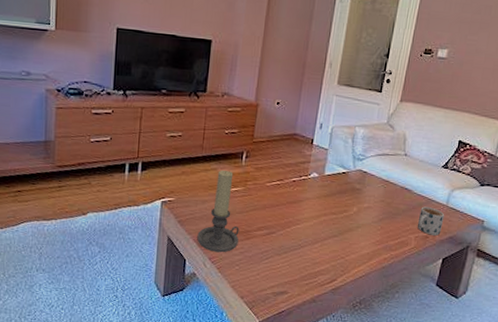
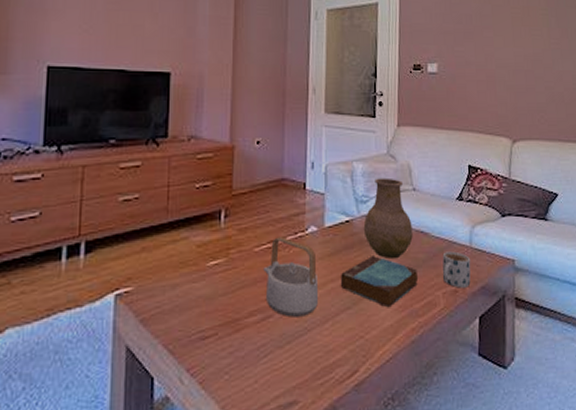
candle holder: present [197,170,240,253] -> none [168,237,225,359]
teapot: none [271,177,314,237] -> present [263,236,318,318]
book: none [332,200,397,241] -> present [341,254,419,308]
vase: none [356,142,399,206] -> present [363,177,413,260]

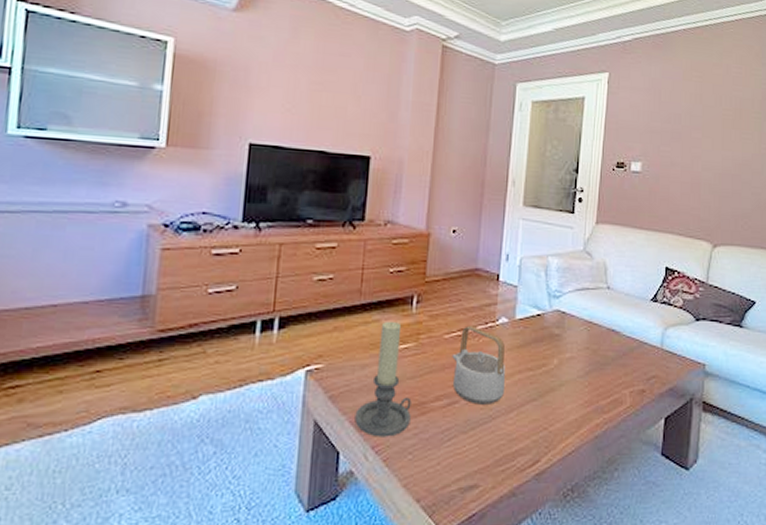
candle holder: none [168,237,225,359] -> present [355,321,412,437]
book: present [341,254,419,308] -> none [528,349,607,402]
vase: present [363,177,413,260] -> none [554,274,604,356]
mug: present [442,251,471,288] -> none [630,351,661,388]

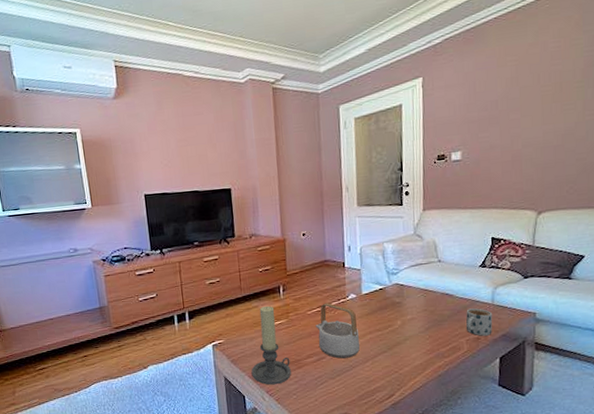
mug: none [630,351,661,388] -> present [465,308,493,336]

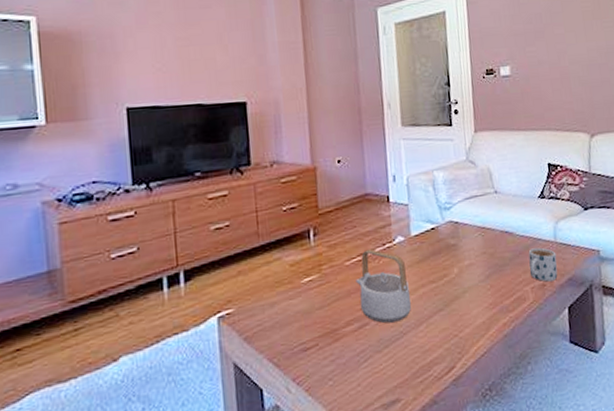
candle holder: present [251,305,291,385] -> none [271,256,326,370]

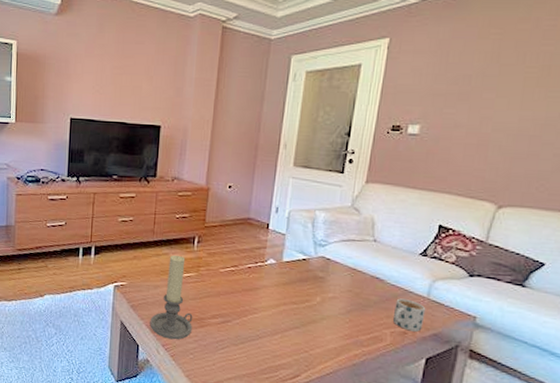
candle holder: none [271,256,326,370] -> present [150,255,193,340]
teapot: present [356,249,411,324] -> none [226,263,272,327]

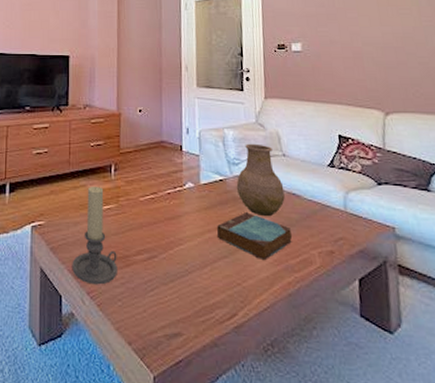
book: none [292,289,368,334] -> present [217,211,293,261]
vase: none [318,226,368,297] -> present [236,143,285,217]
mug: present [392,298,426,332] -> none [316,214,348,250]

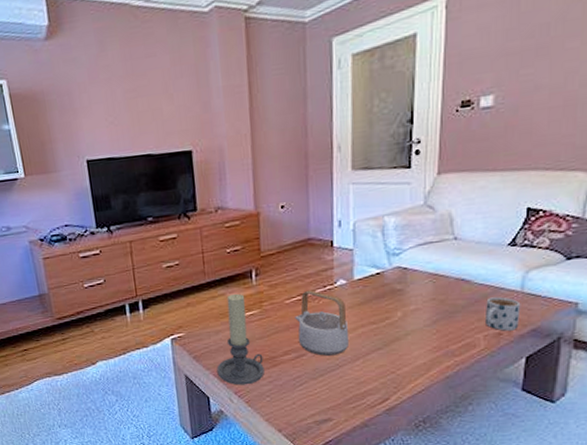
teapot: none [148,190,197,260] -> present [295,290,349,356]
book: present [217,211,293,261] -> none [372,302,457,349]
vase: present [236,143,285,217] -> none [395,229,452,306]
mug: none [316,214,348,250] -> present [484,297,521,331]

